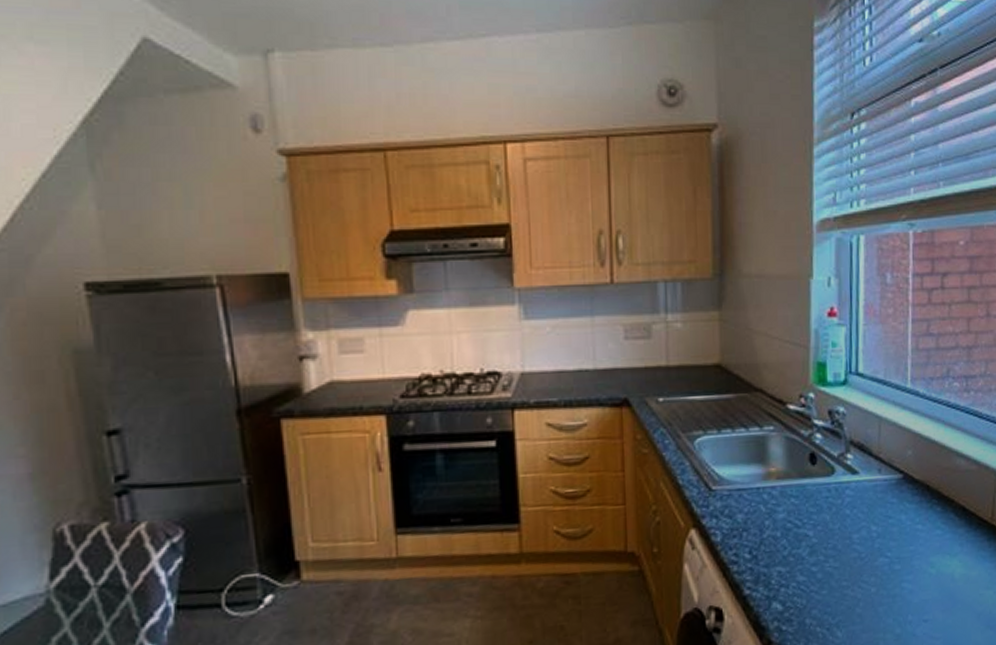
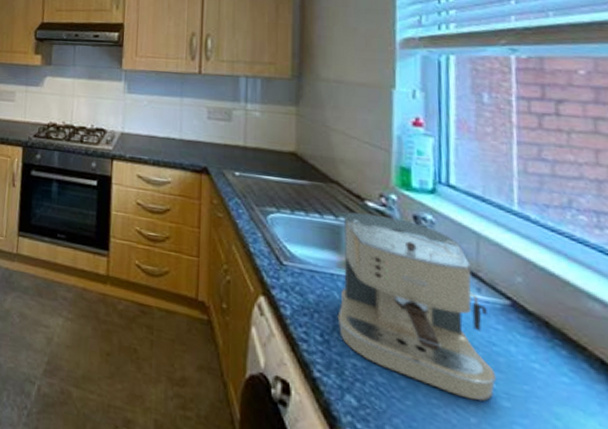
coffee maker: none [764,416,891,573] -> present [337,212,497,401]

